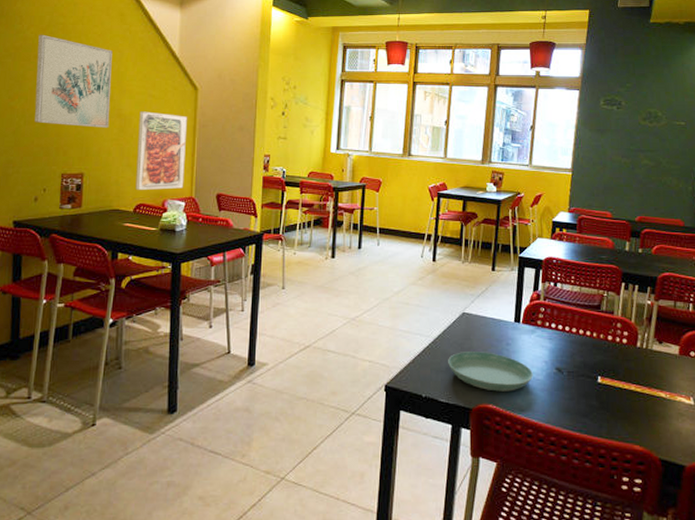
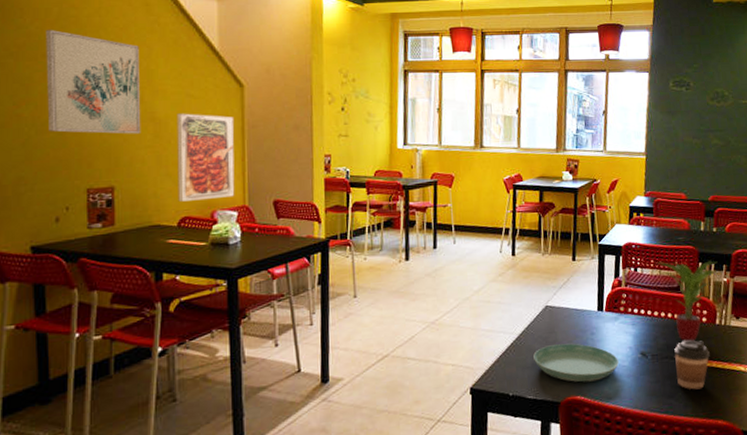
potted plant: none [575,278,642,362] -> present [654,259,718,342]
coffee cup: none [591,361,629,411] -> present [674,340,710,390]

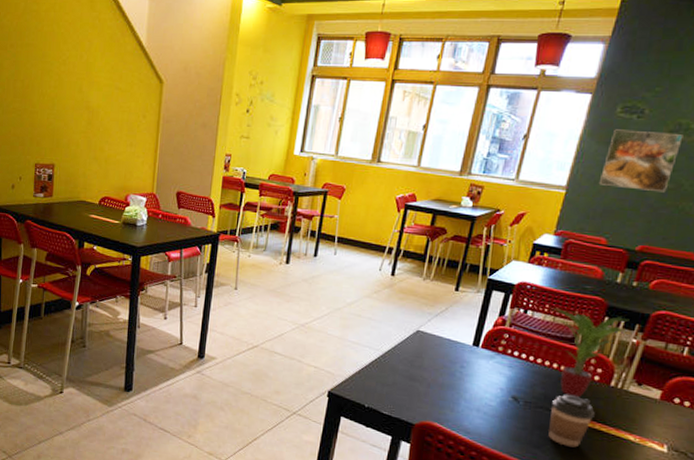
wall art: present [46,30,141,134] -> none [11,23,82,120]
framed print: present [177,113,235,202] -> none [101,104,152,184]
saucer: present [533,343,619,383] -> none [395,368,486,413]
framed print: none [669,100,722,150] -> present [598,129,683,193]

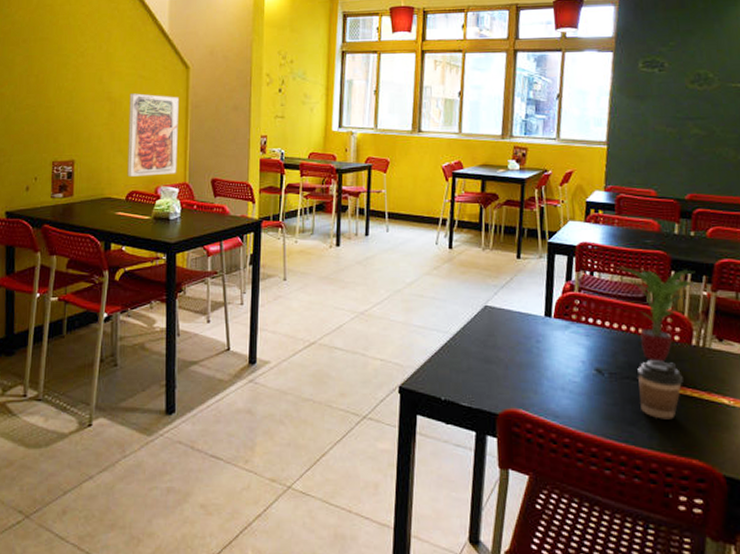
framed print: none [101,104,152,184] -> present [127,93,180,176]
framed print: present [598,129,683,193] -> none [636,83,705,140]

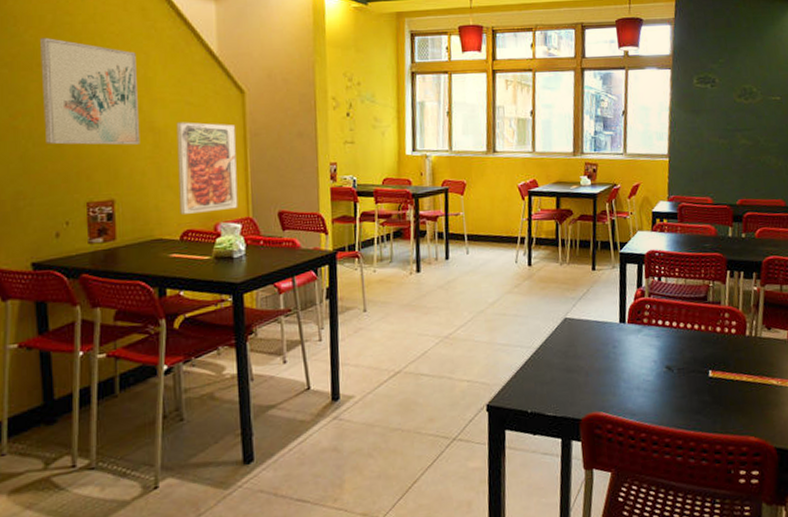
wall art: none [24,18,101,112] -> present [40,38,141,145]
potted plant: present [615,265,696,362] -> none [679,267,747,355]
coffee cup: present [637,361,683,420] -> none [701,353,740,405]

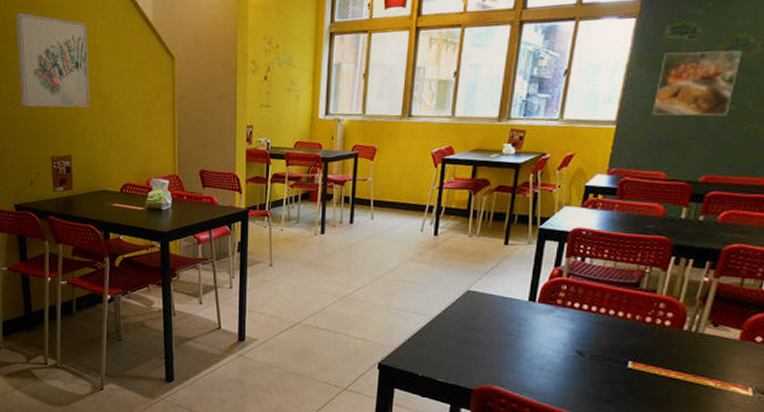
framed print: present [176,122,238,214] -> none [118,86,167,170]
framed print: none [694,97,750,150] -> present [651,50,742,116]

